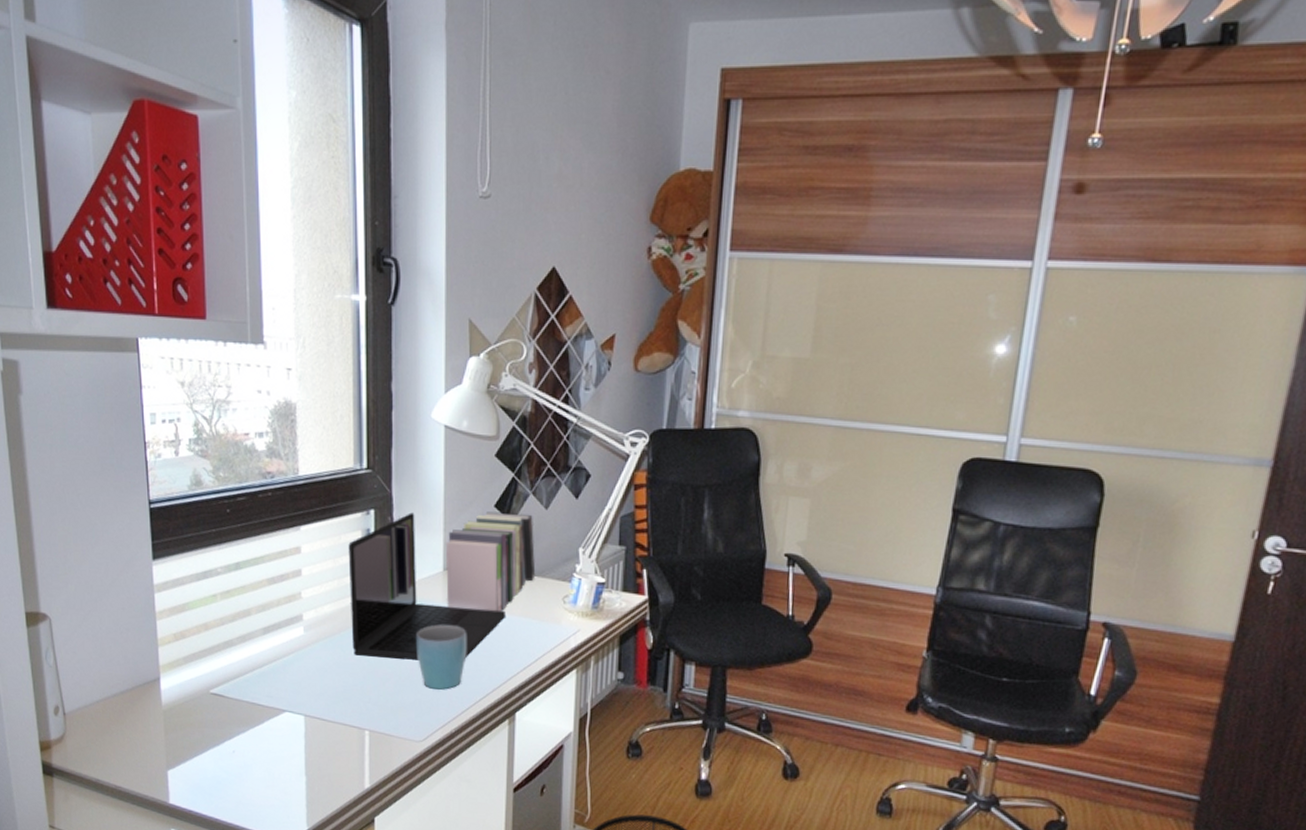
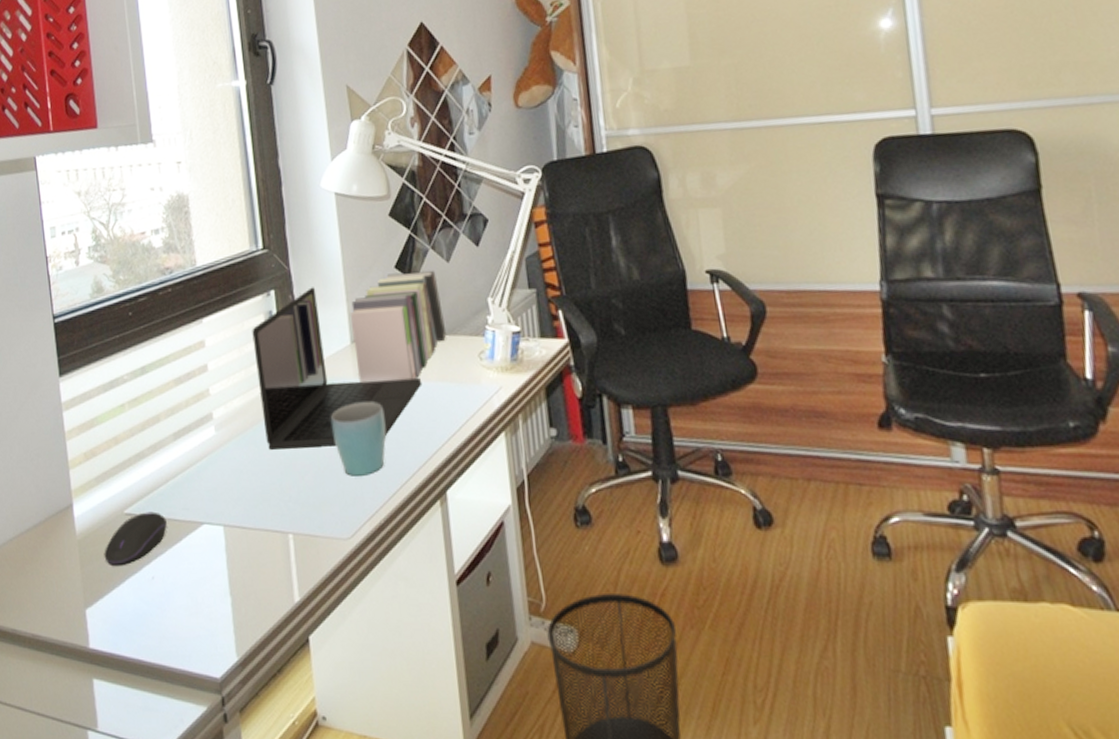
computer mouse: none [188,694,250,738] -> present [104,511,167,567]

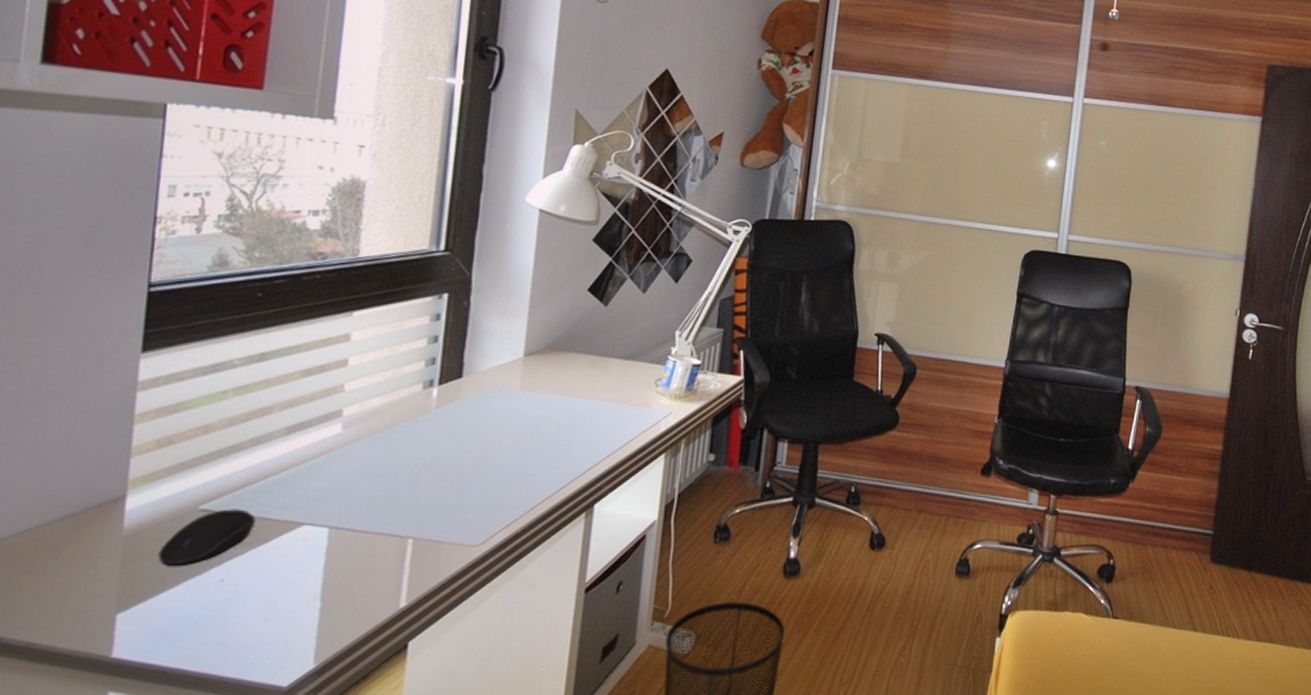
laptop: present [252,287,421,450] -> none [403,296,591,454]
mug: present [331,402,386,476] -> none [483,414,546,485]
books: present [351,270,447,383] -> none [525,295,629,397]

